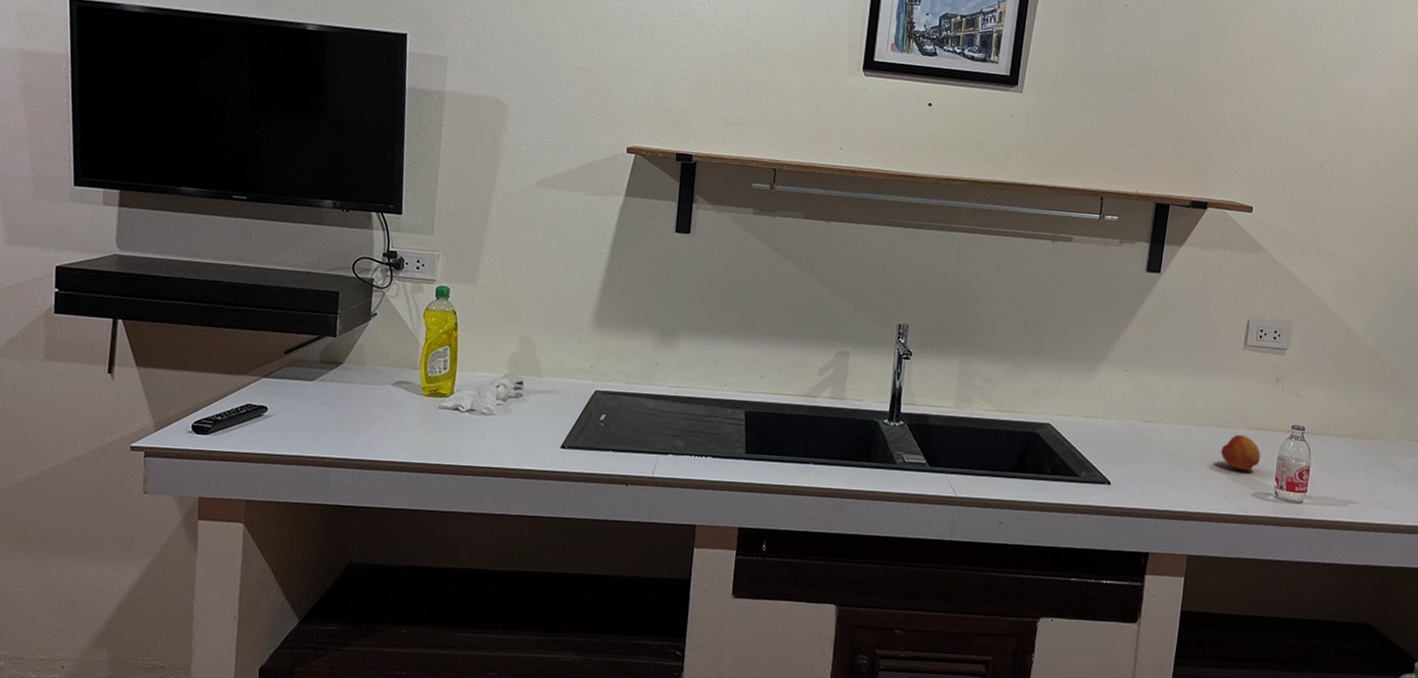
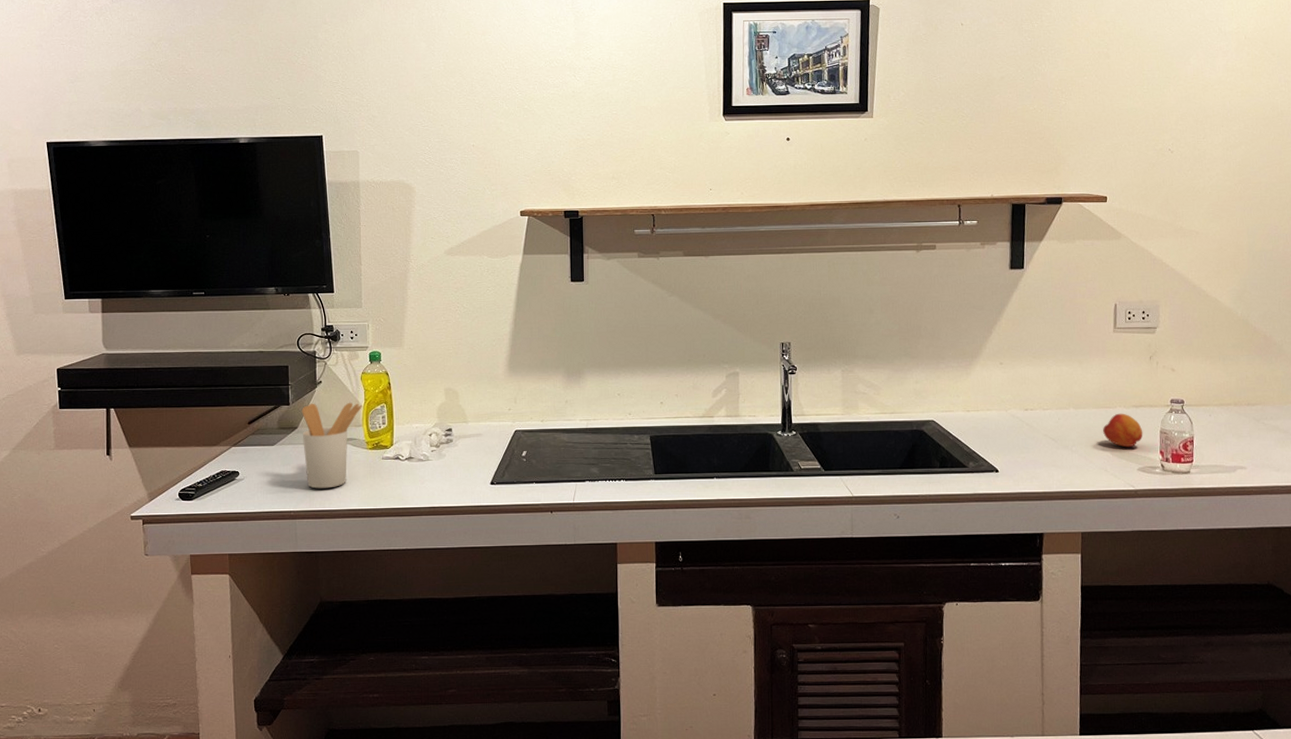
utensil holder: none [347,337,422,436] -> present [302,402,362,489]

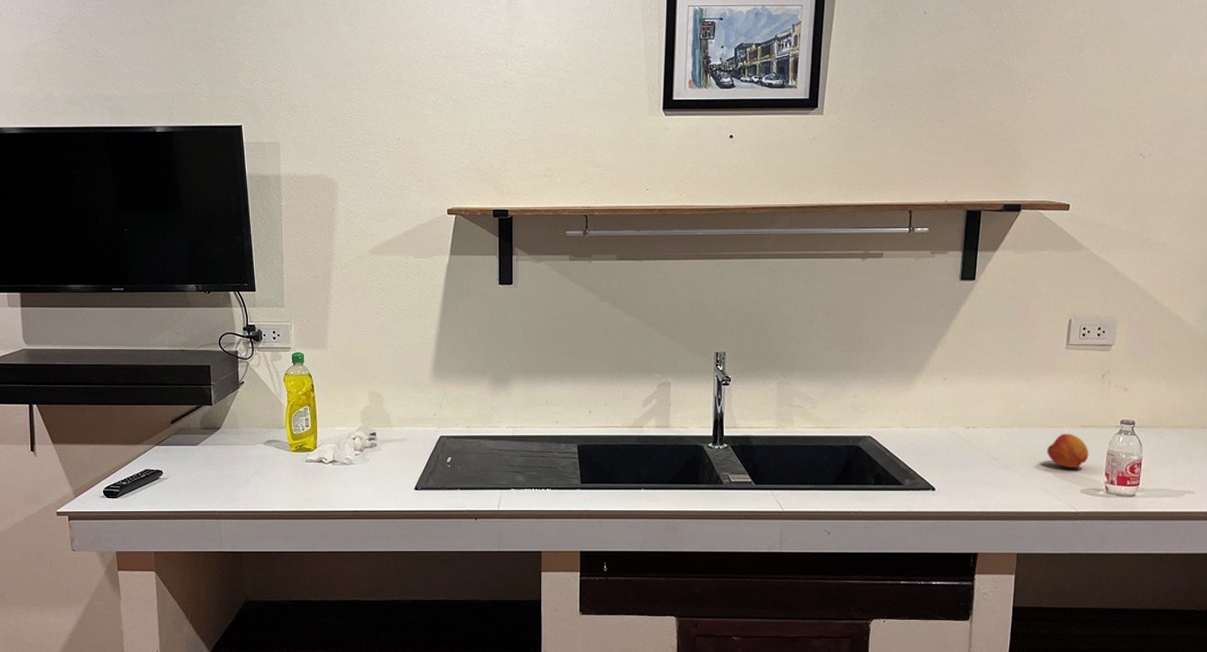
utensil holder: present [302,402,362,489] -> none [224,403,285,490]

